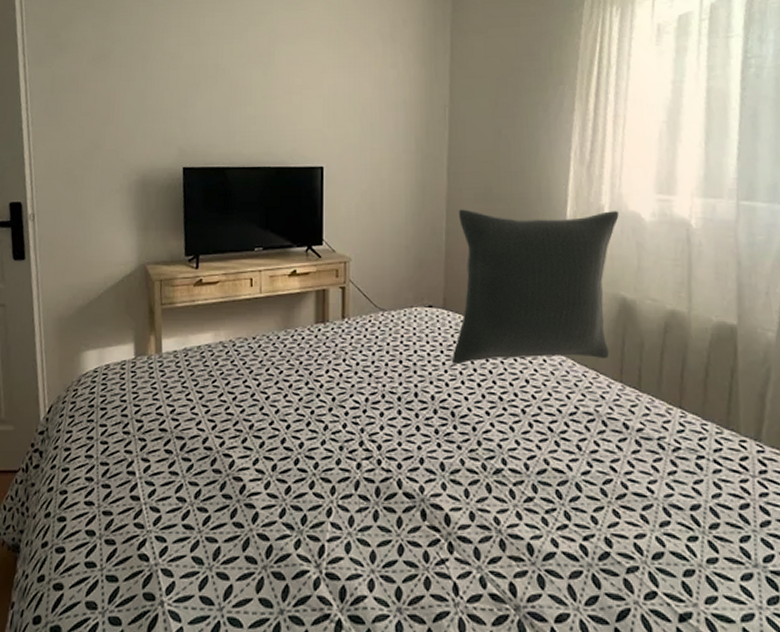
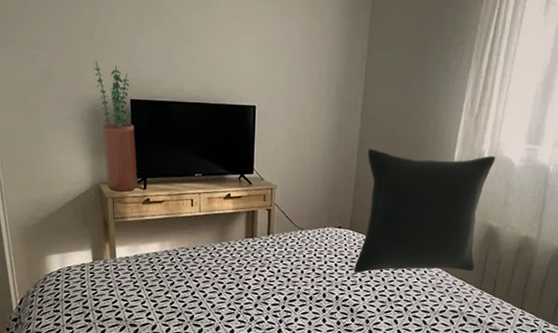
vase: none [145,127,190,272] -> present [95,60,138,192]

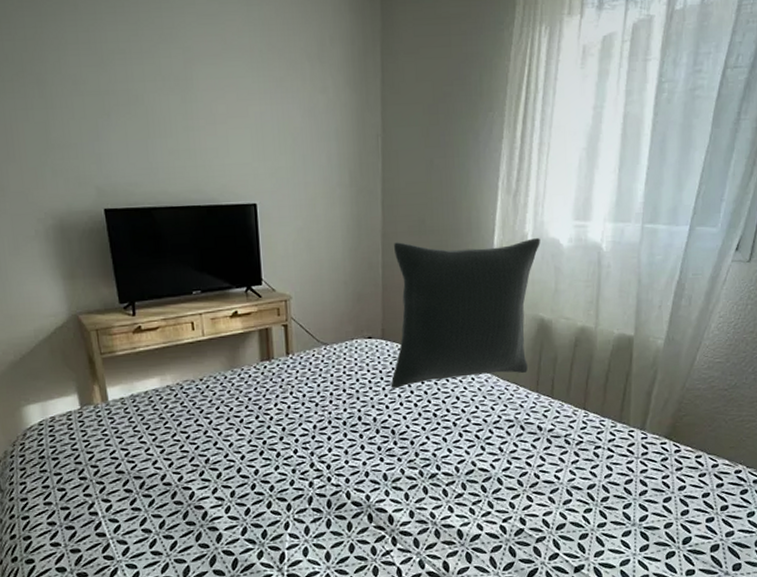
vase: present [95,60,138,192] -> none [55,165,125,322]

